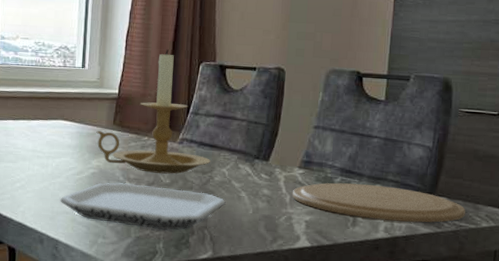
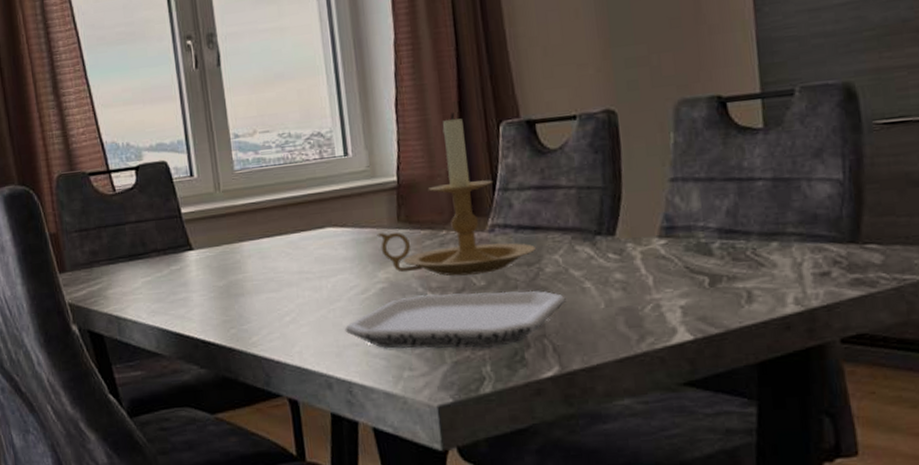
plate: present [292,182,465,223] -> none [656,241,908,291]

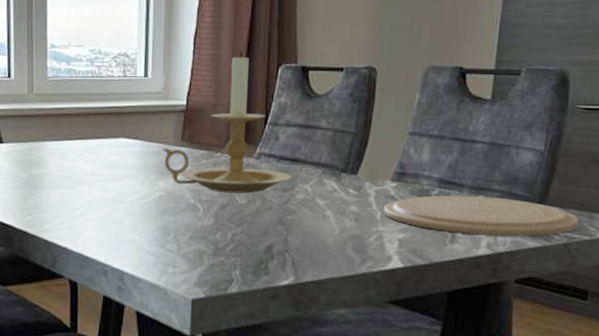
plate: present [344,290,566,349] -> none [124,205,309,256]
plate: none [656,241,908,291] -> present [384,195,579,236]

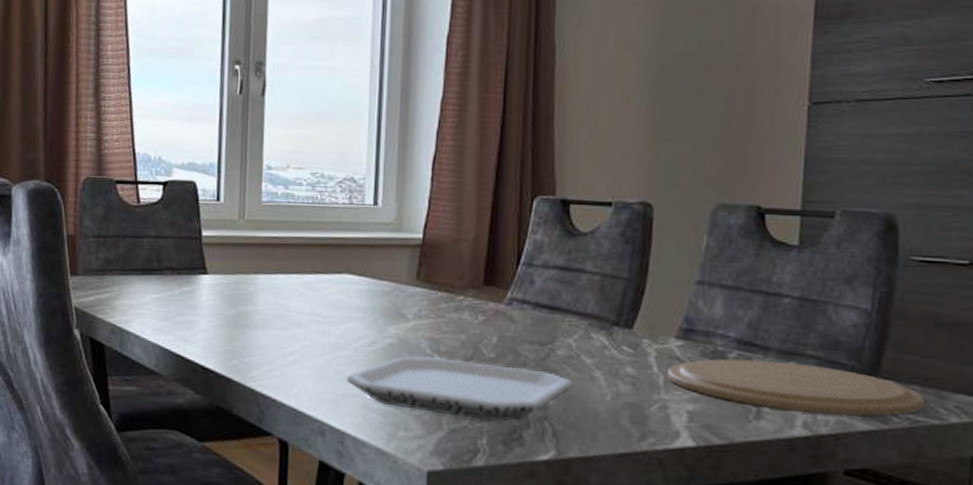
plate: none [124,205,309,256] -> present [346,356,573,422]
candle holder: present [162,51,292,194] -> none [394,180,551,346]

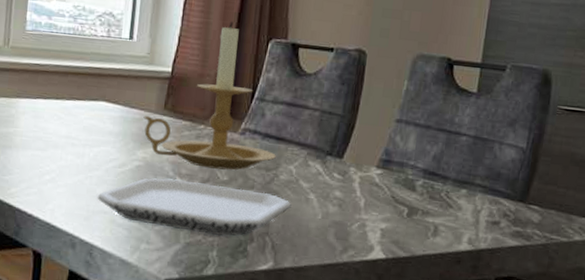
candle holder: none [394,180,551,346] -> present [143,22,276,170]
plate: present [668,358,924,417] -> none [368,185,558,235]

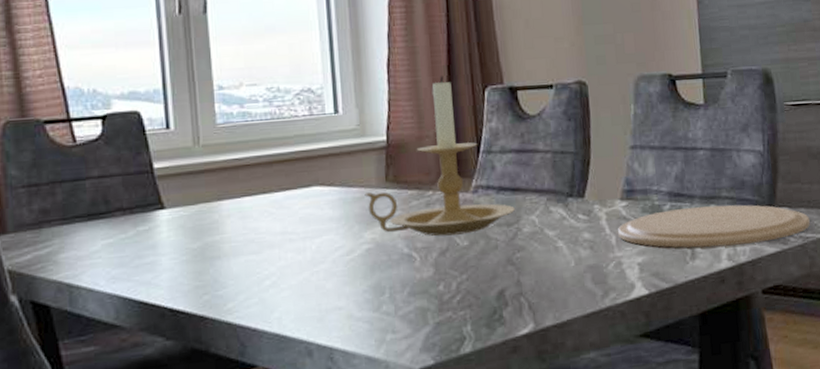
plate: present [97,178,292,236] -> none [328,250,541,312]
plate: none [368,185,558,235] -> present [618,204,810,248]

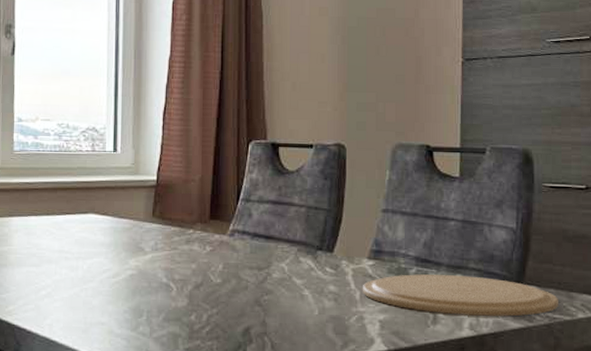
candle holder: present [364,76,515,236] -> none [133,127,267,272]

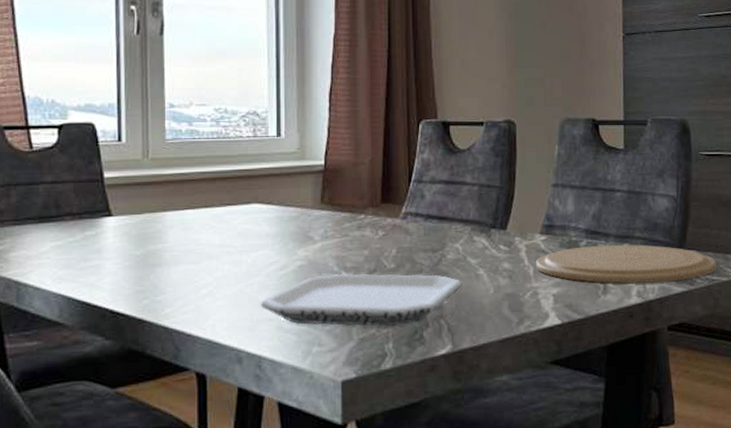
plate: none [93,284,287,340] -> present [260,273,462,327]

